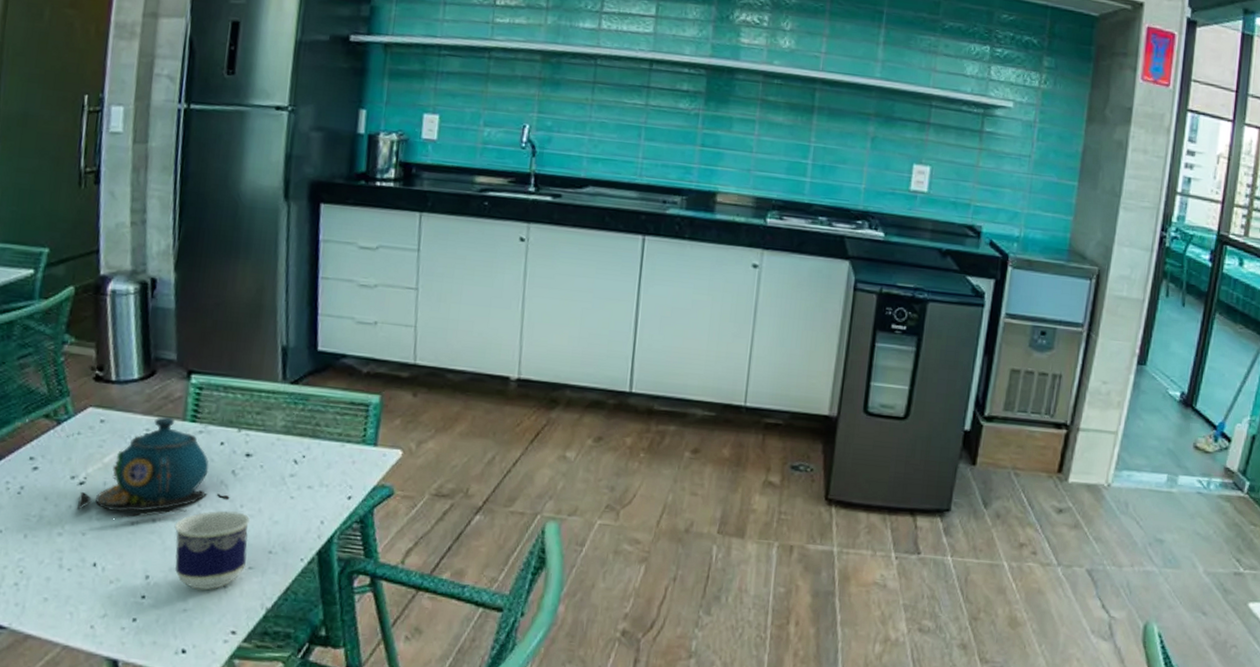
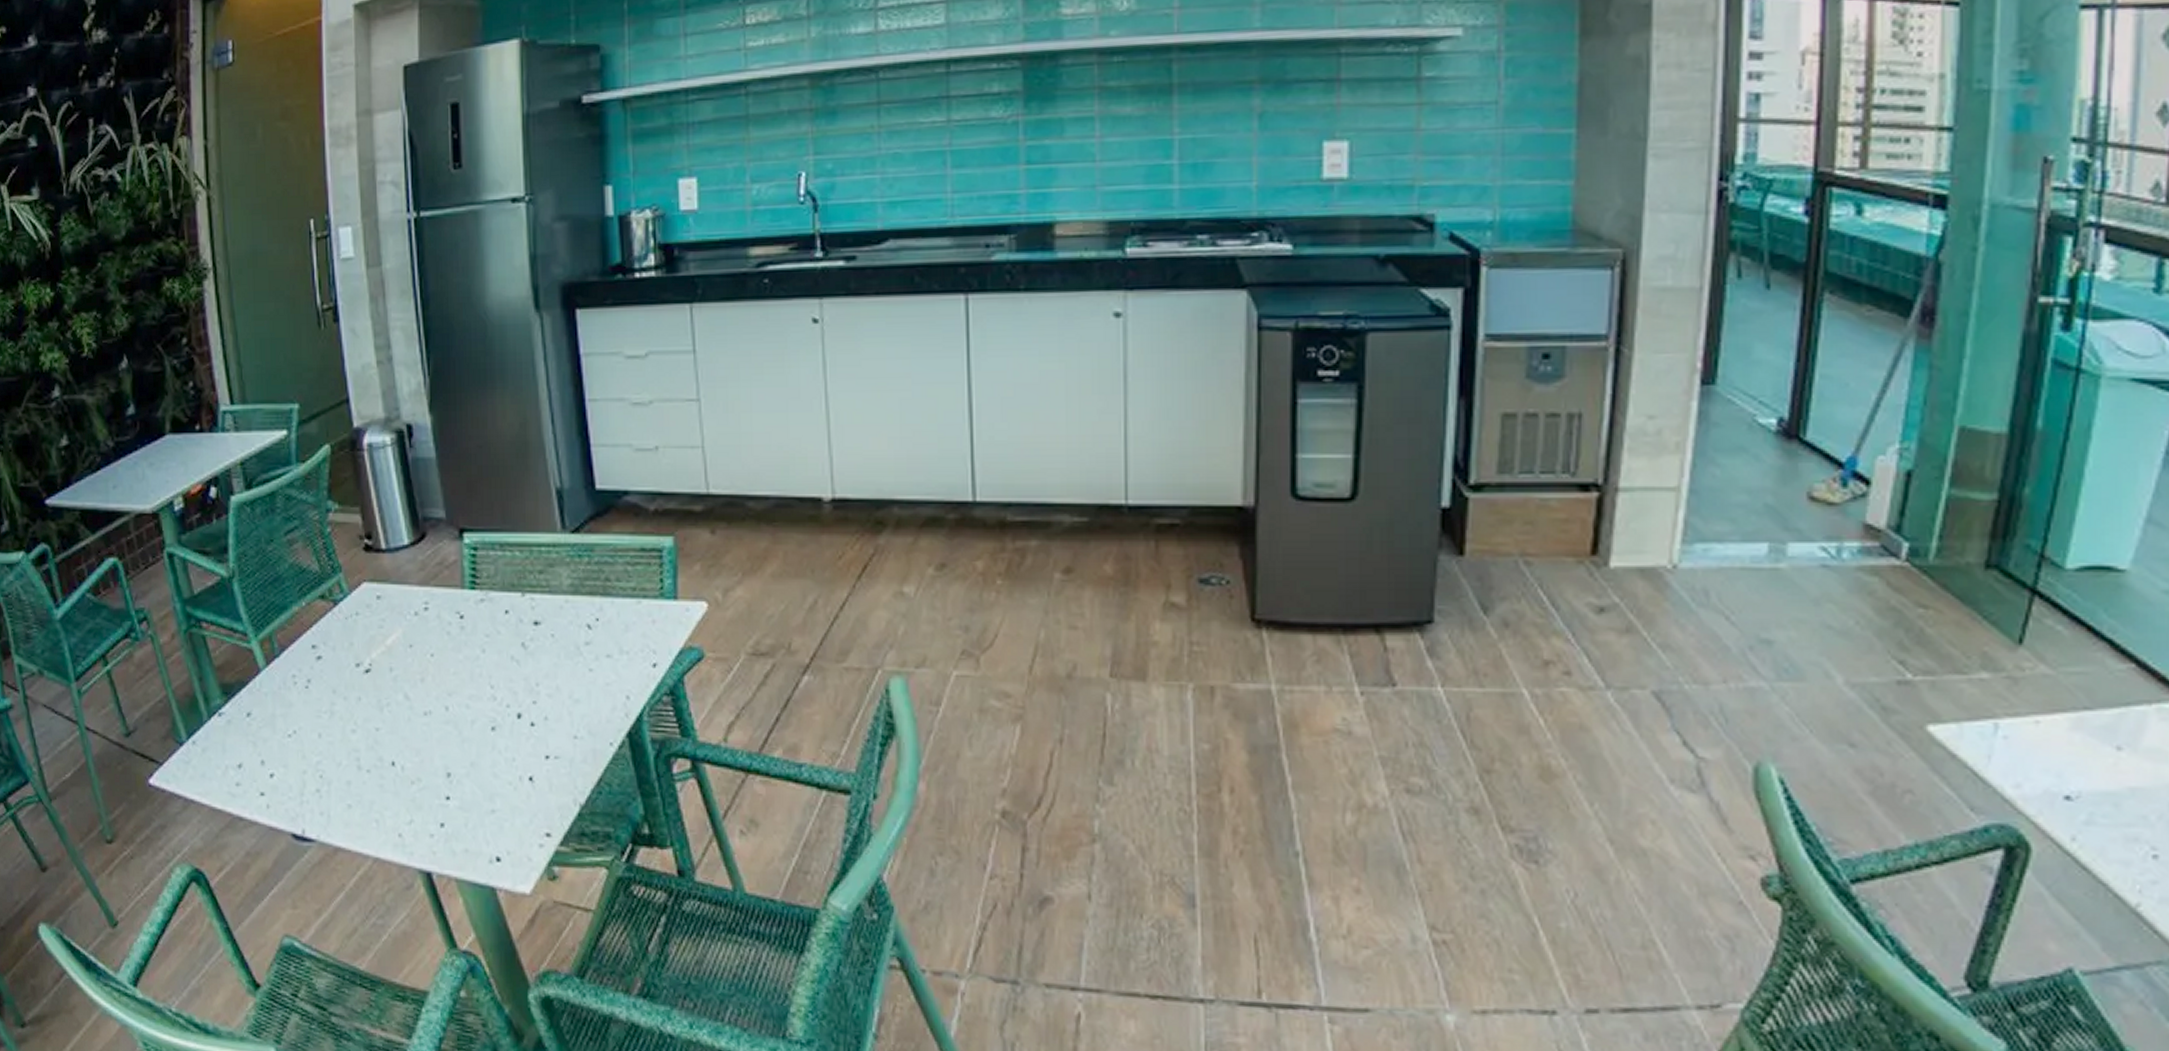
teapot: present [76,417,230,519] -> none [366,586,523,709]
cup: present [174,510,251,591] -> none [469,691,550,787]

